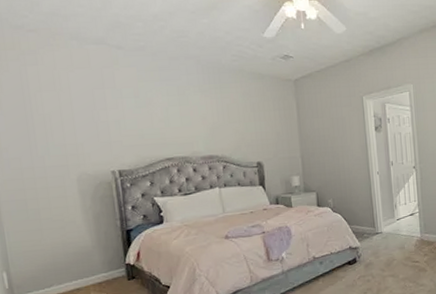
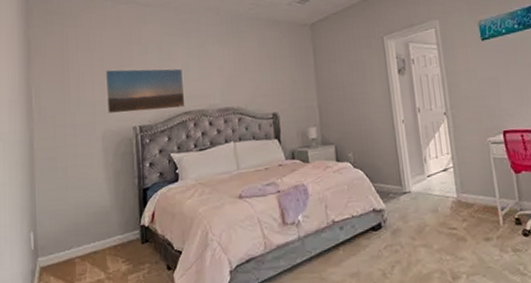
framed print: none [75,112,168,158] -> present [105,68,186,115]

